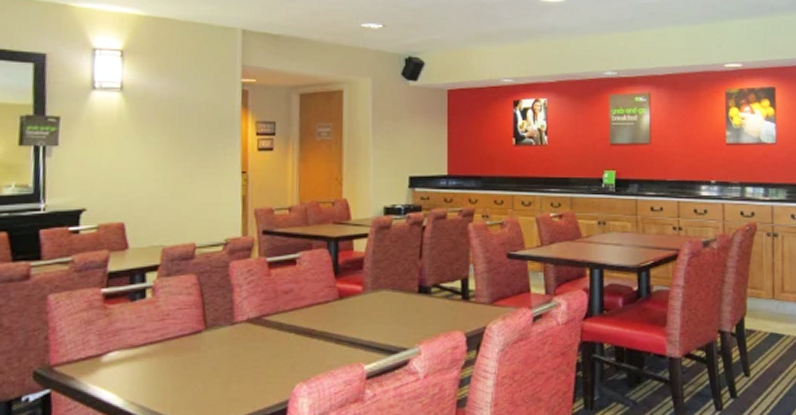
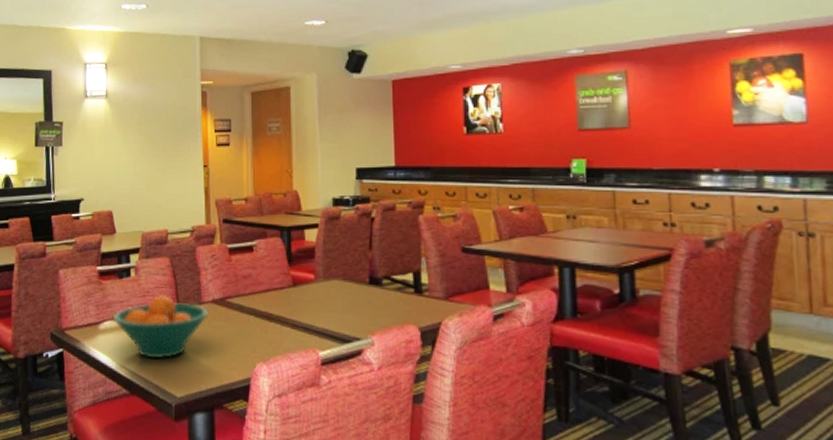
fruit bowl: none [120,316,242,390] -> present [112,294,209,359]

